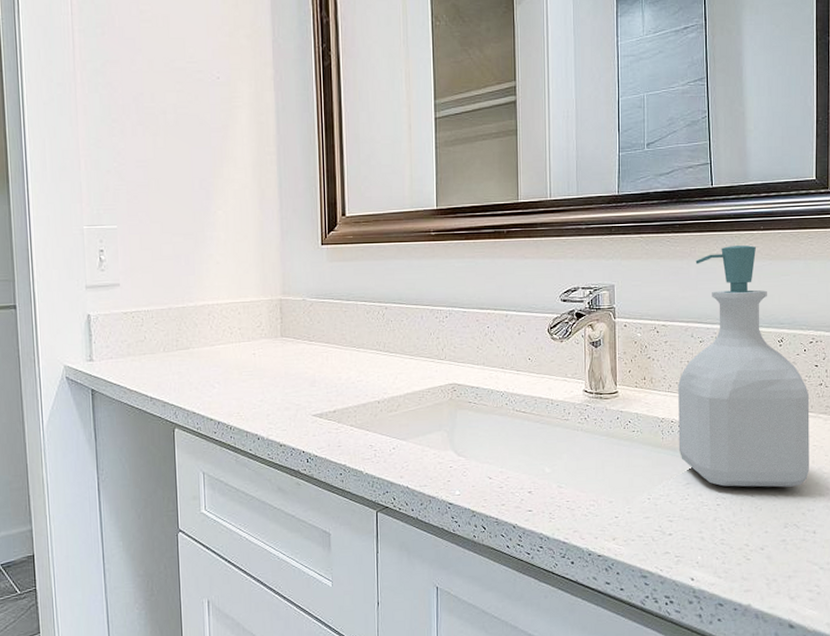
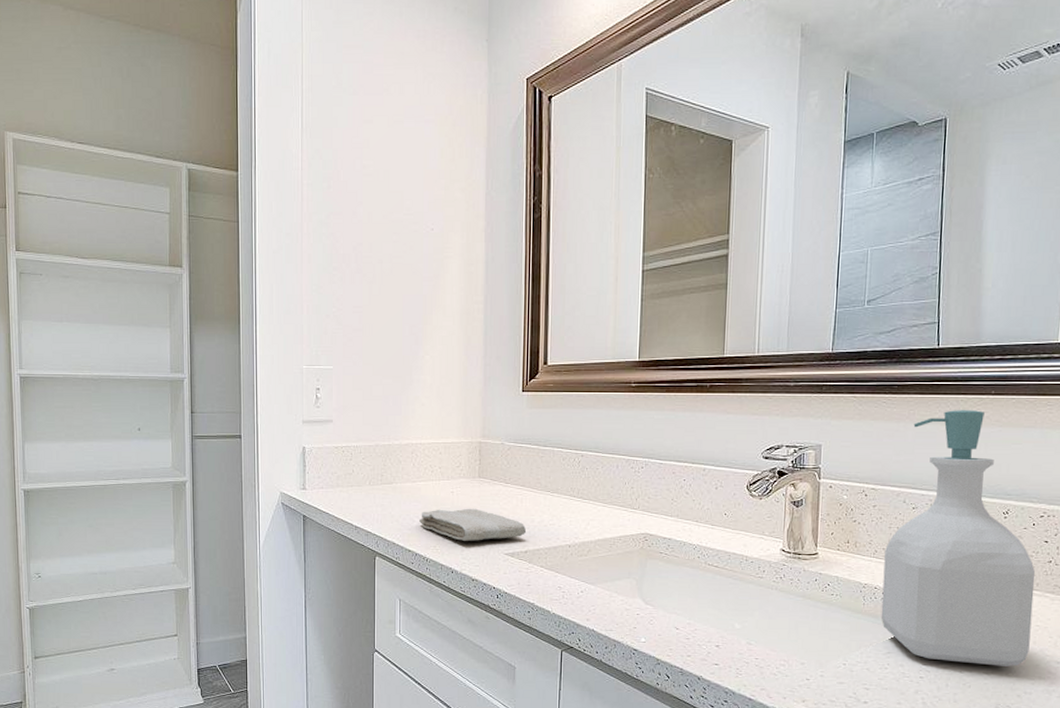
washcloth: none [220,369,334,405] -> present [419,508,527,541]

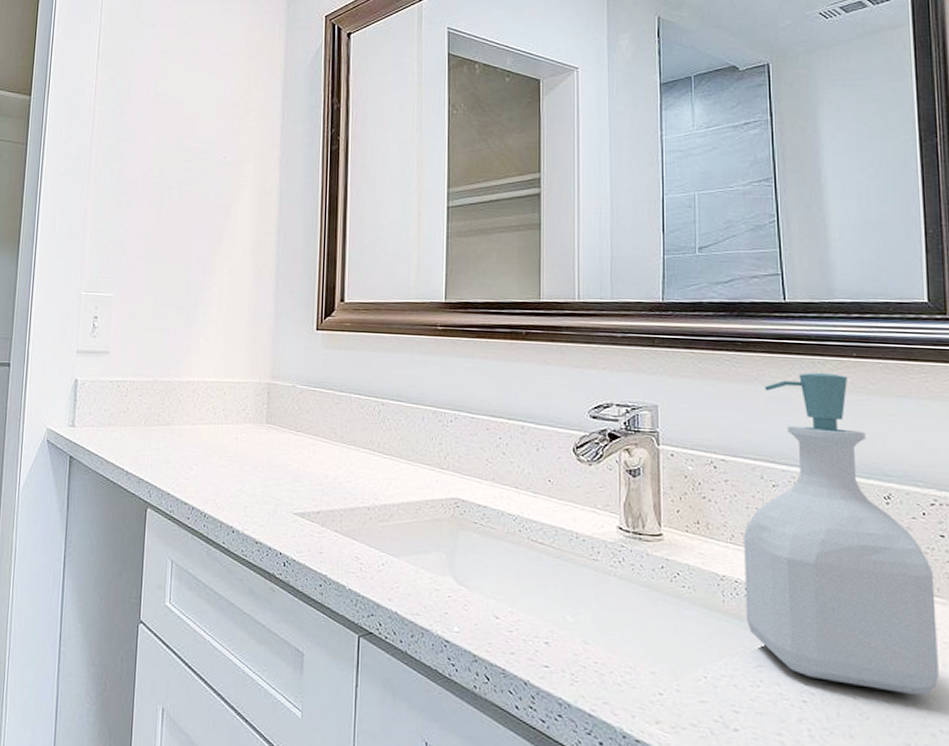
washcloth: present [419,508,527,541] -> none [198,457,319,497]

